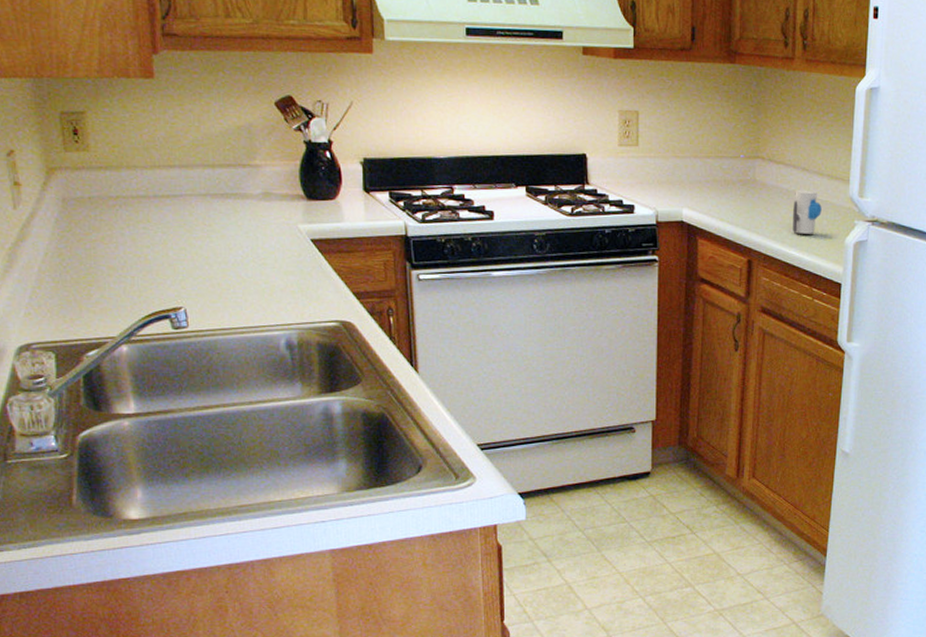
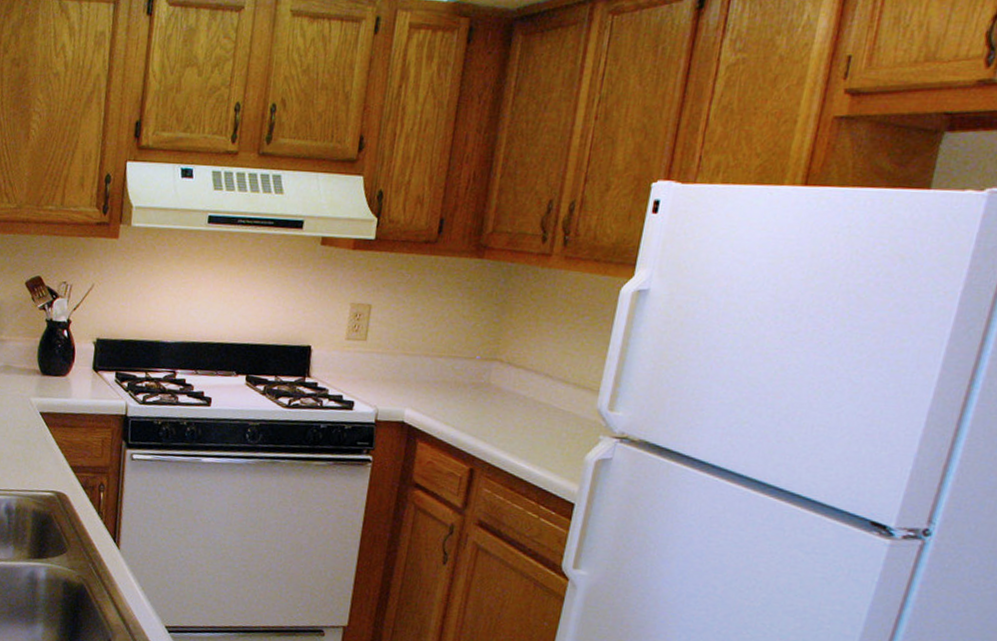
toy: present [793,189,822,235] -> none [525,397,563,447]

